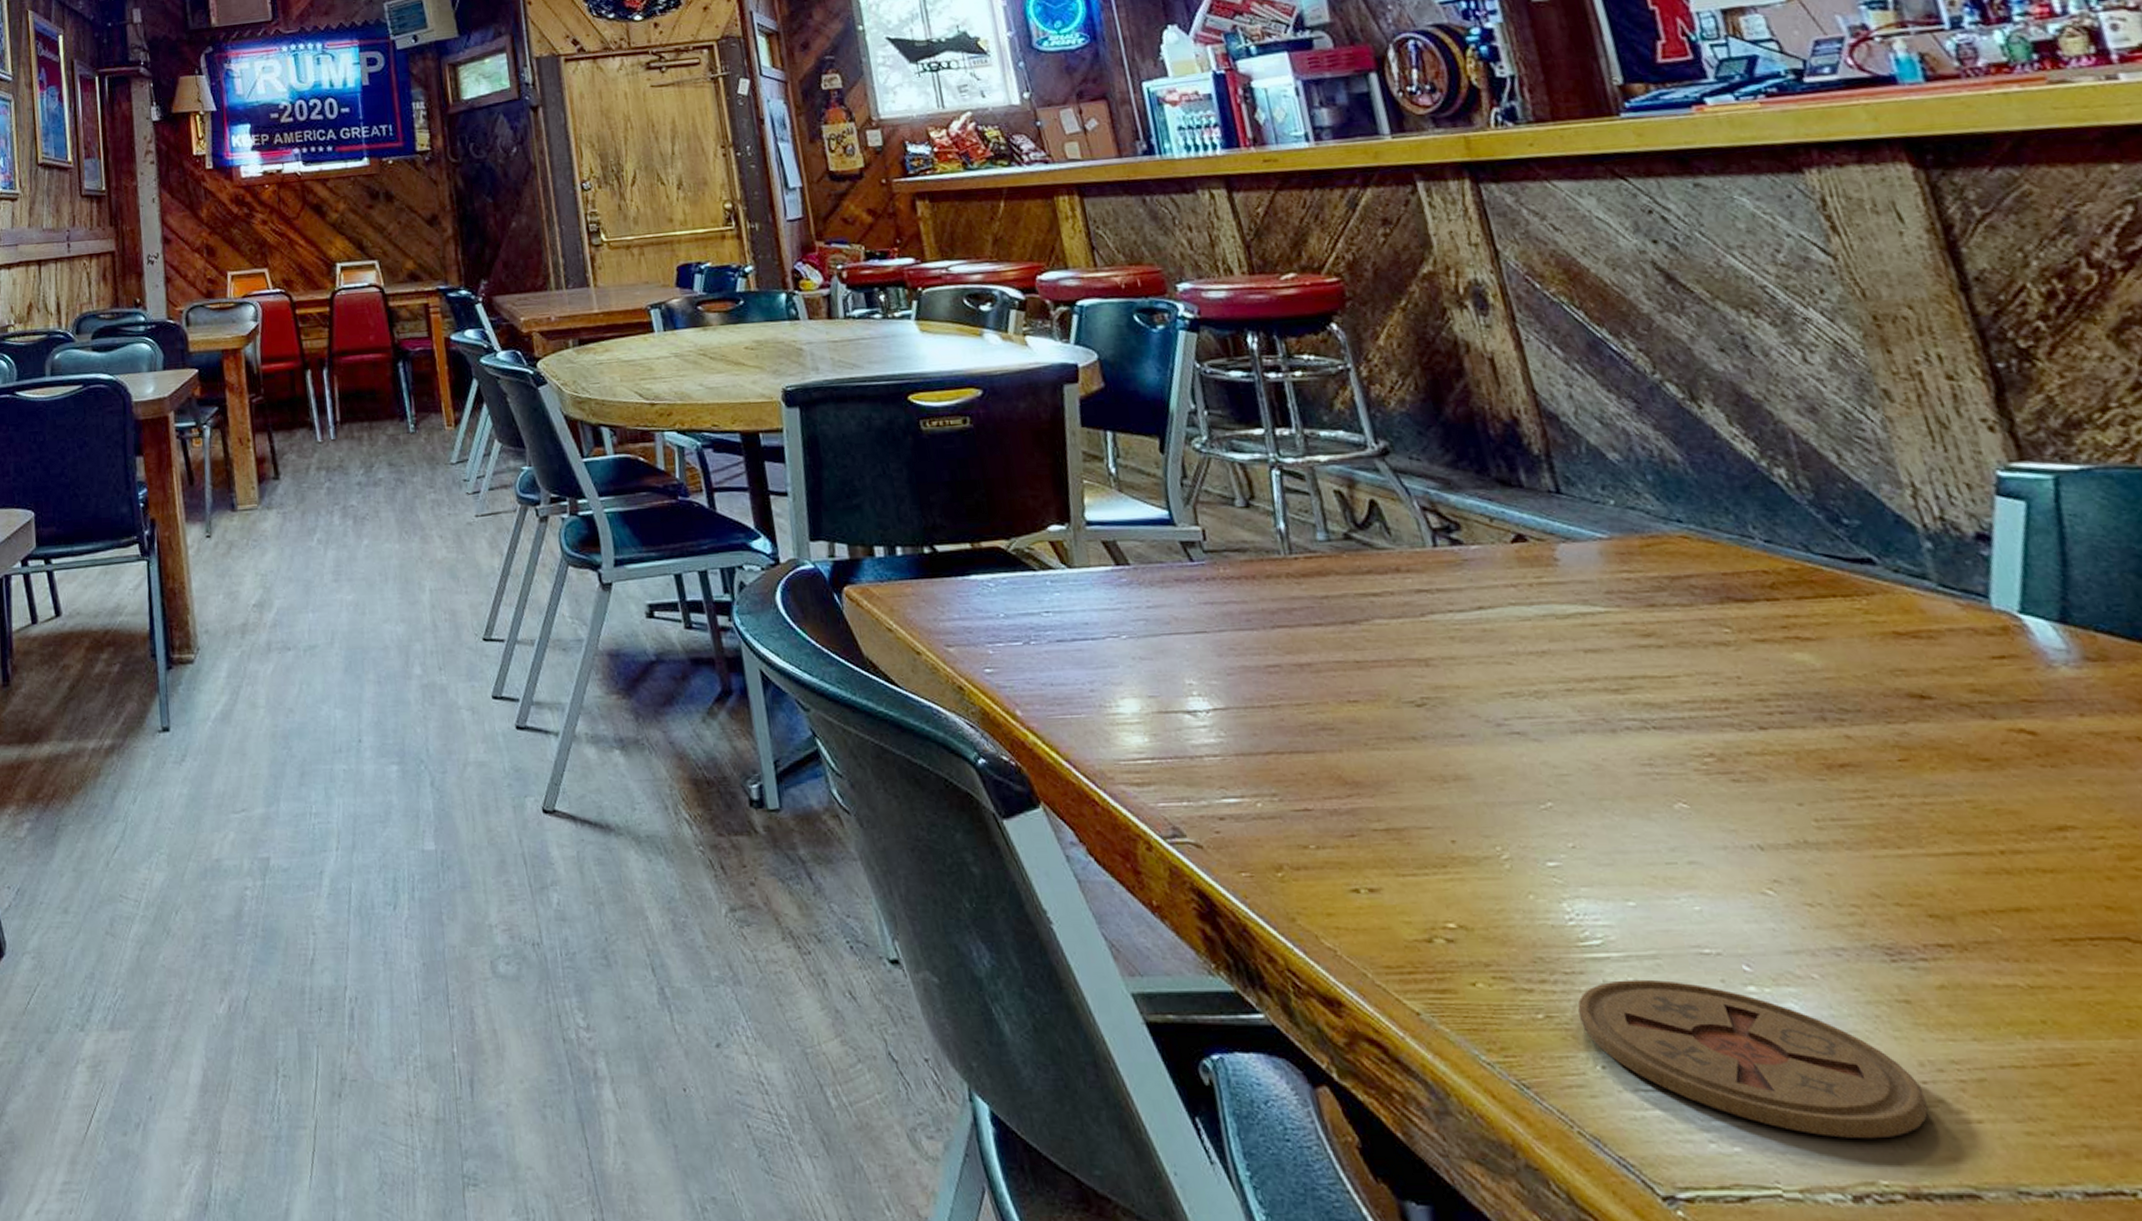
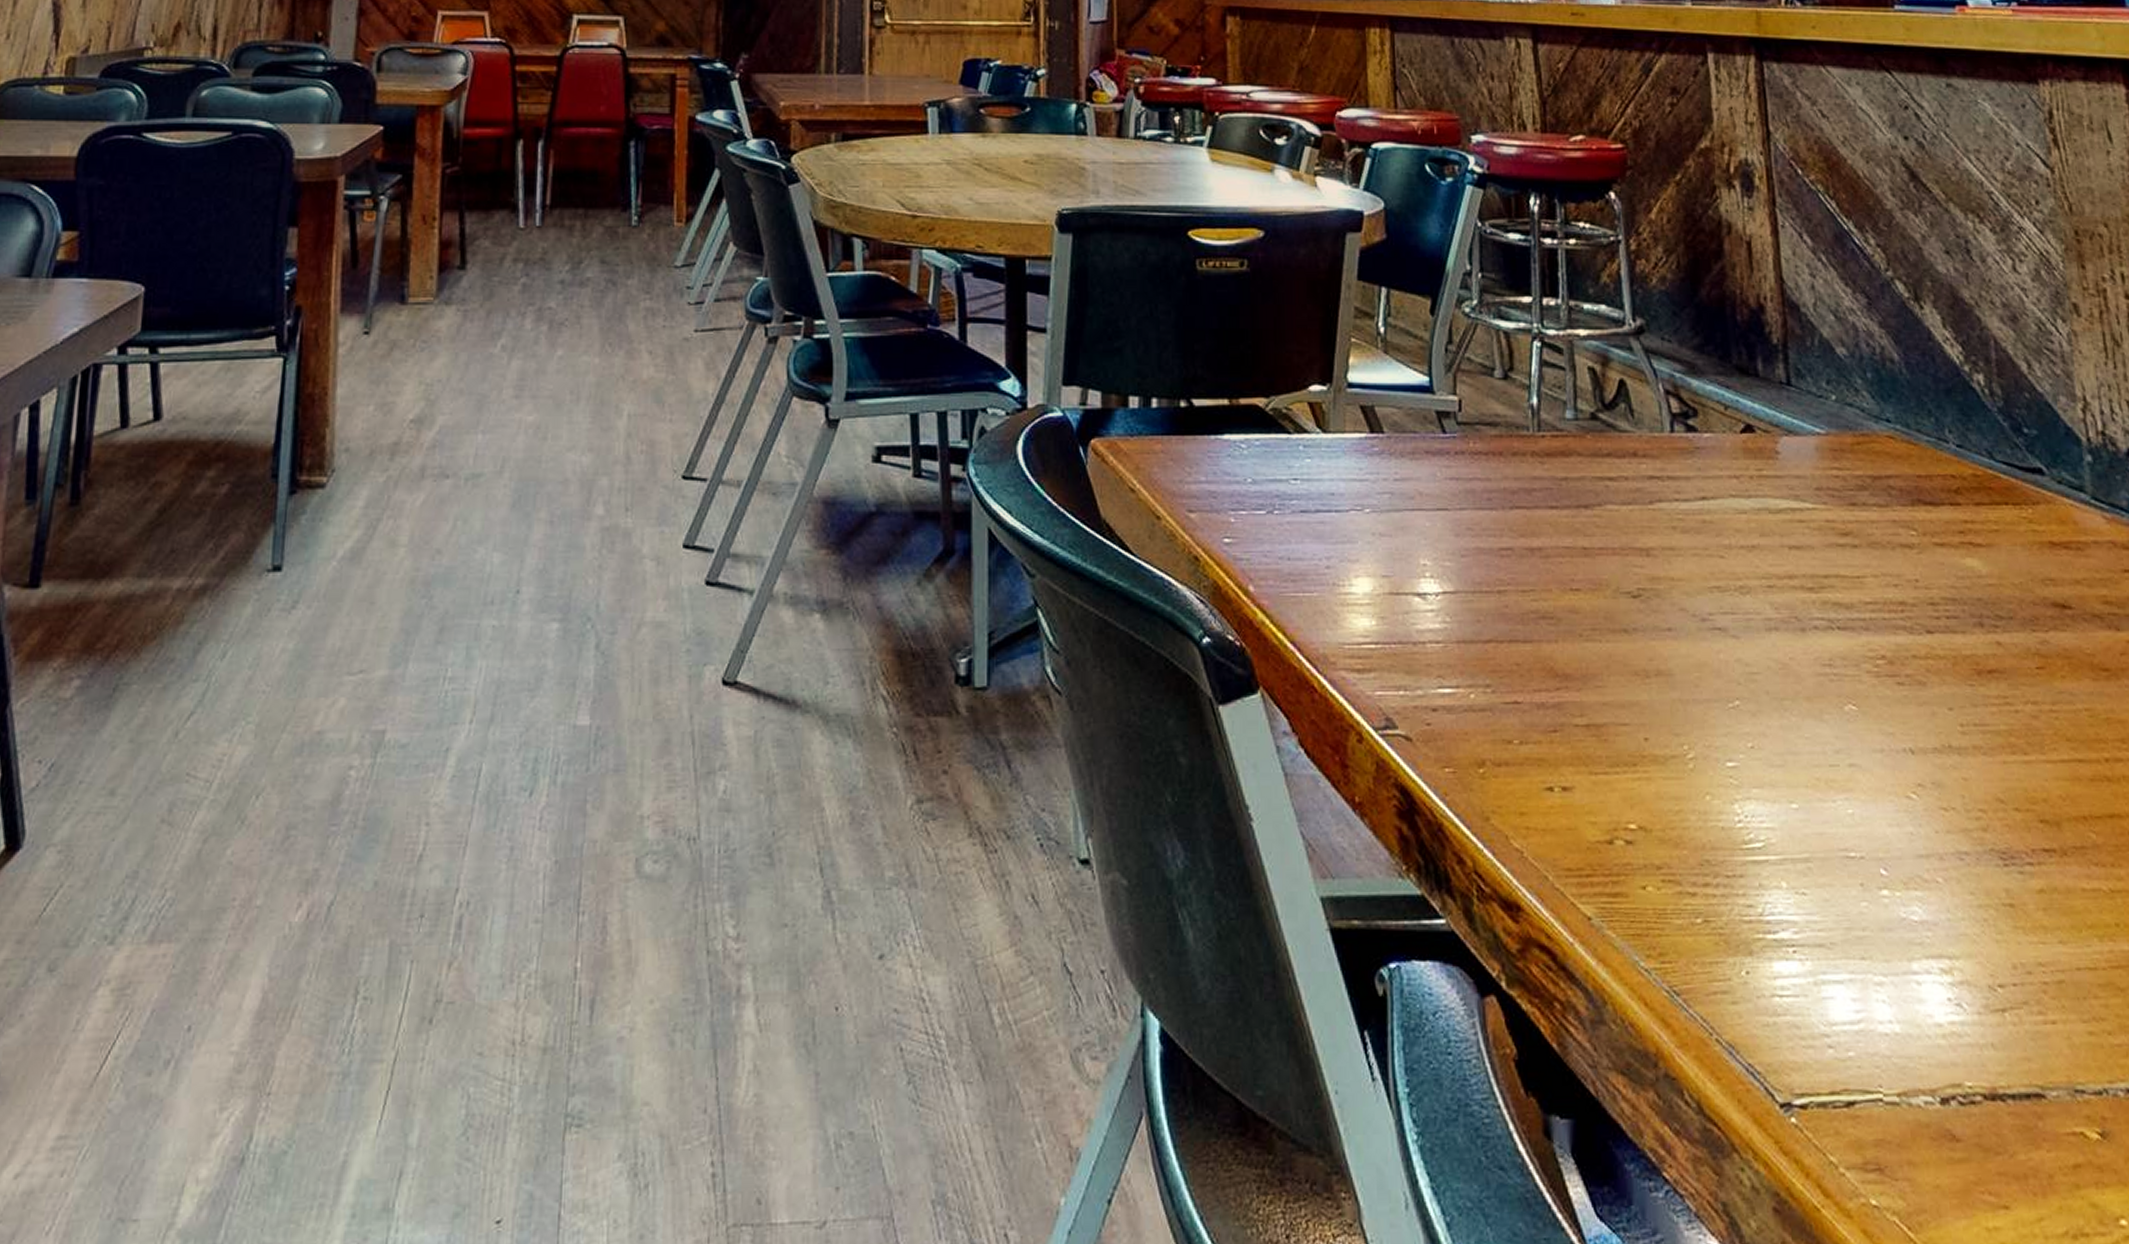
coaster: present [1577,979,1929,1139] -> none [1732,883,2014,1042]

